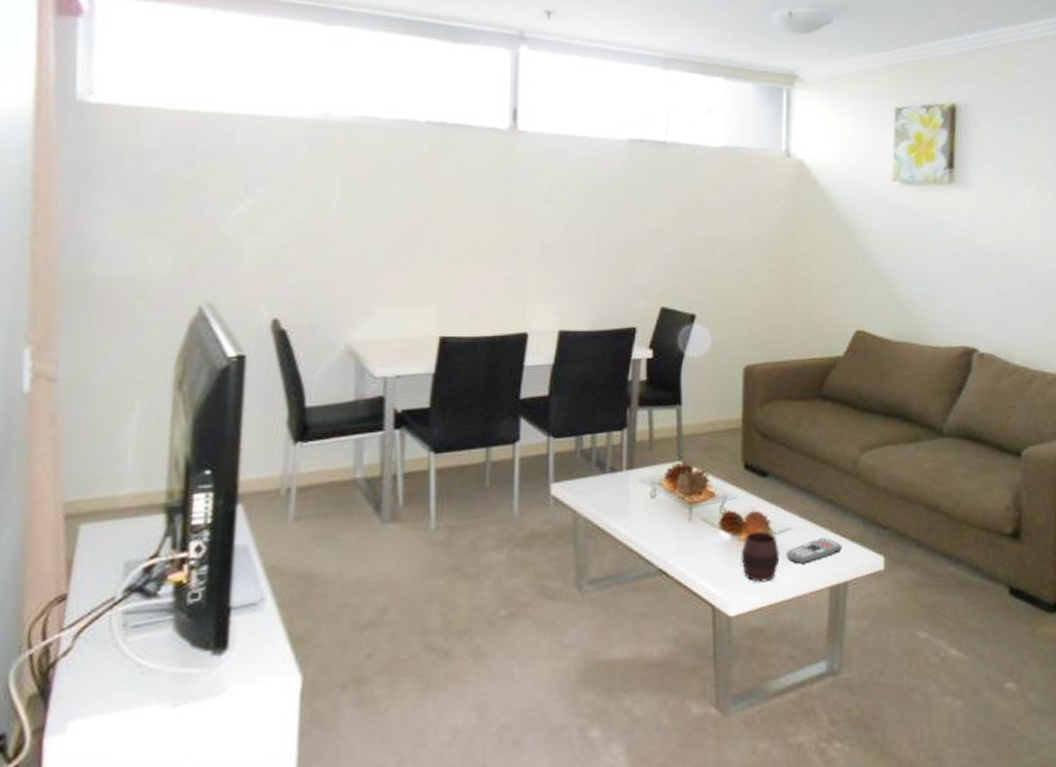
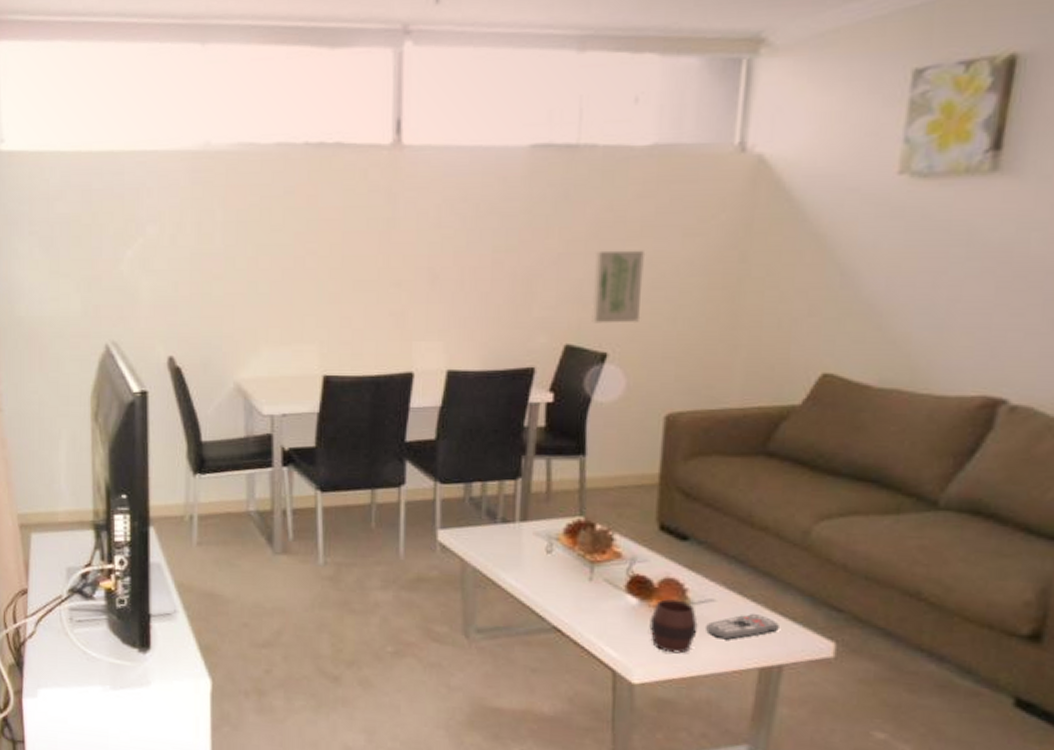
wall art: none [682,228,722,289] -> present [591,250,646,323]

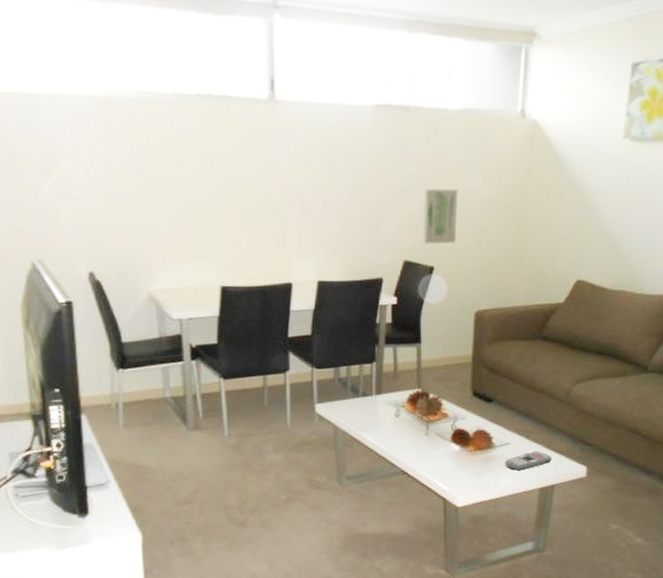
cup: present [649,599,698,654] -> none [468,445,500,483]

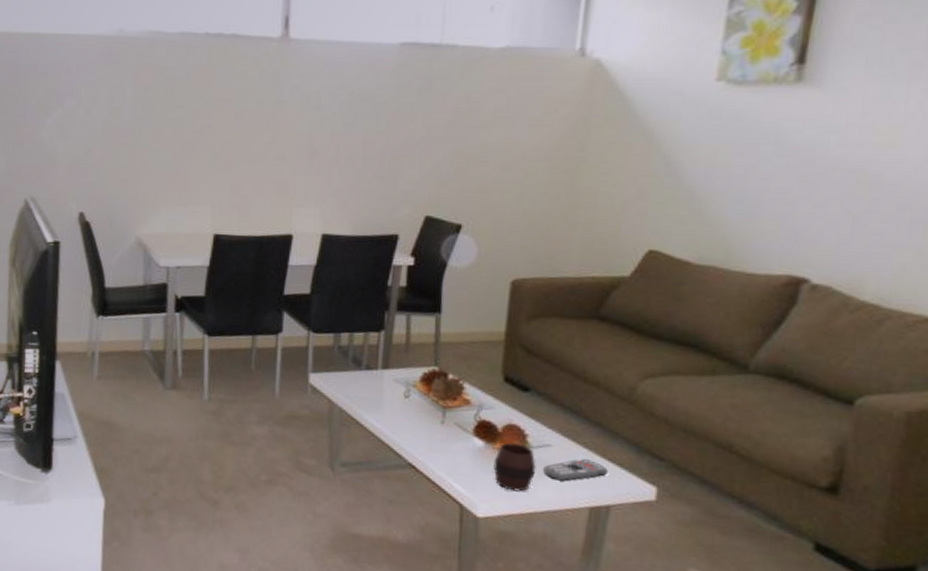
wall art: present [422,189,459,244] -> none [449,136,497,199]
cup: none [468,445,500,483] -> present [493,442,536,492]

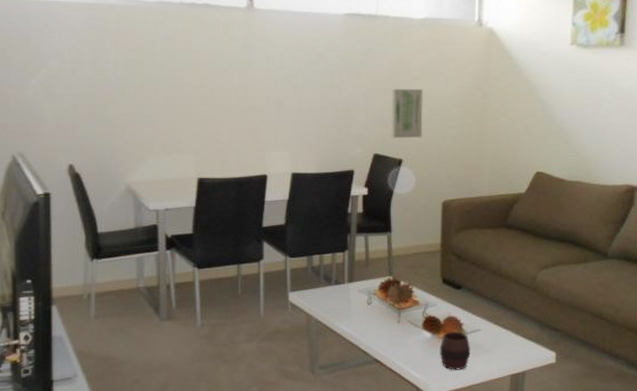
wall art: none [449,136,497,199] -> present [391,88,424,139]
remote control: present [543,458,608,482] -> none [476,336,521,357]

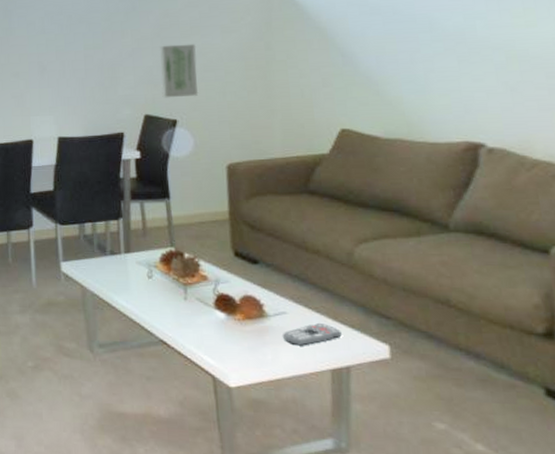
cup: present [440,332,471,370] -> none [237,313,277,360]
remote control: none [476,336,521,357] -> present [283,322,342,346]

